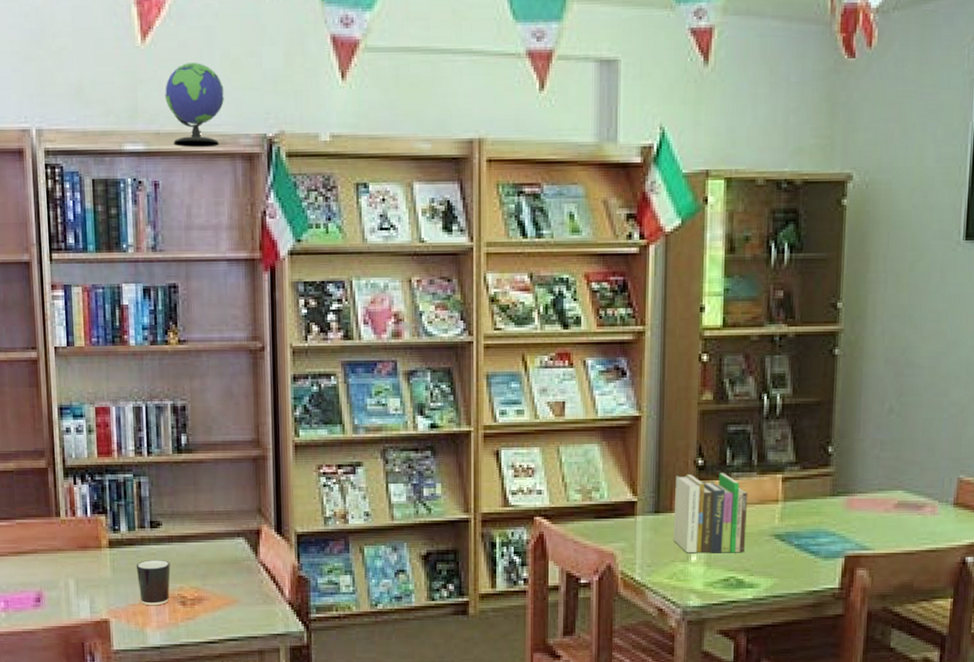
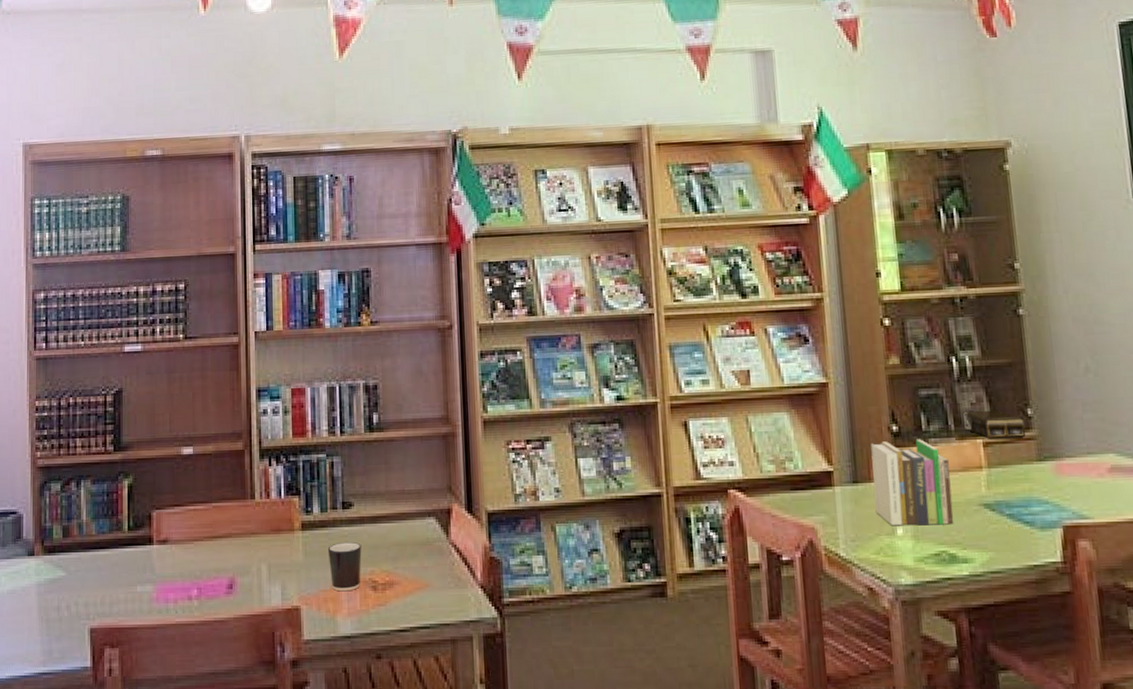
globe: present [165,63,224,148] -> none [359,72,412,146]
decorative box: none [767,447,825,476] -> present [963,410,1026,441]

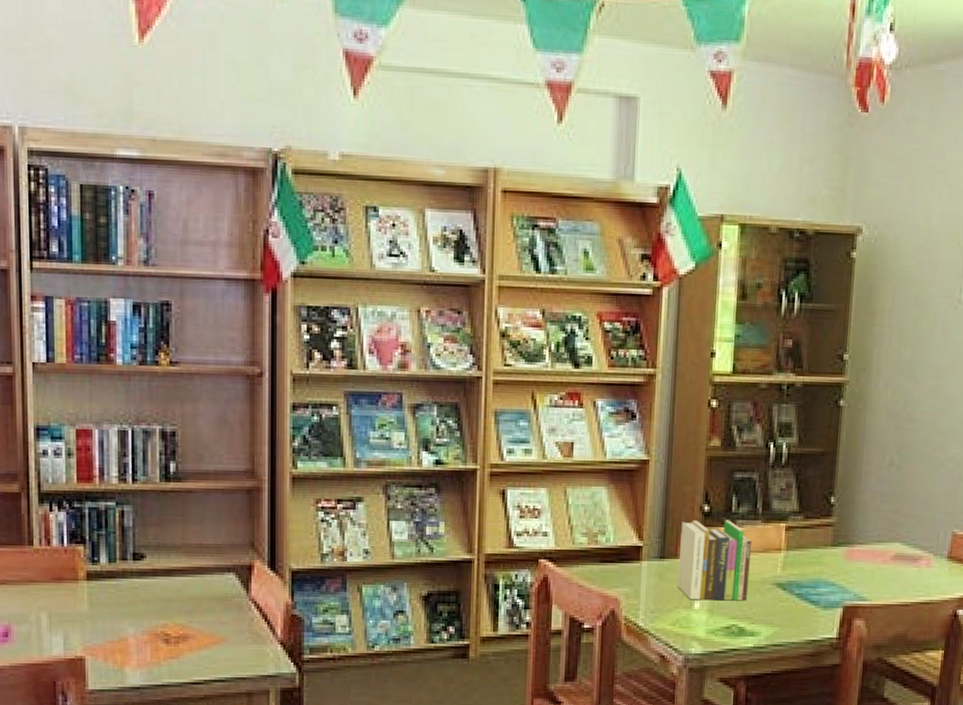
mug: present [327,542,362,592] -> none [116,594,154,644]
decorative box: present [963,410,1026,441] -> none [771,496,827,525]

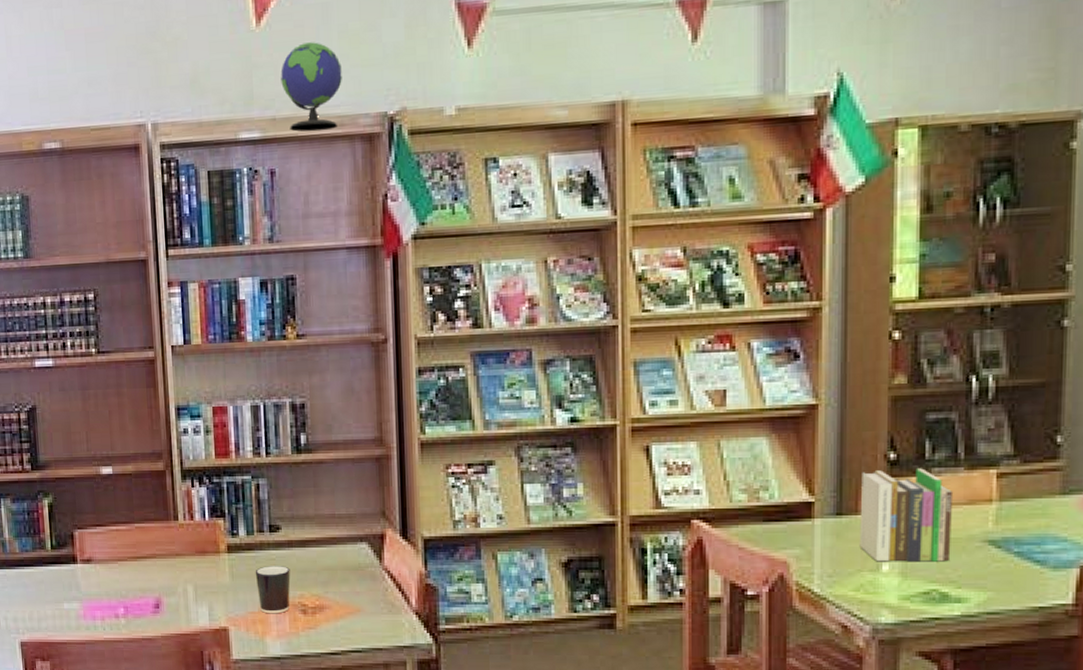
mug: none [116,594,154,644] -> present [255,566,291,614]
globe: none [163,67,227,159] -> present [281,42,342,132]

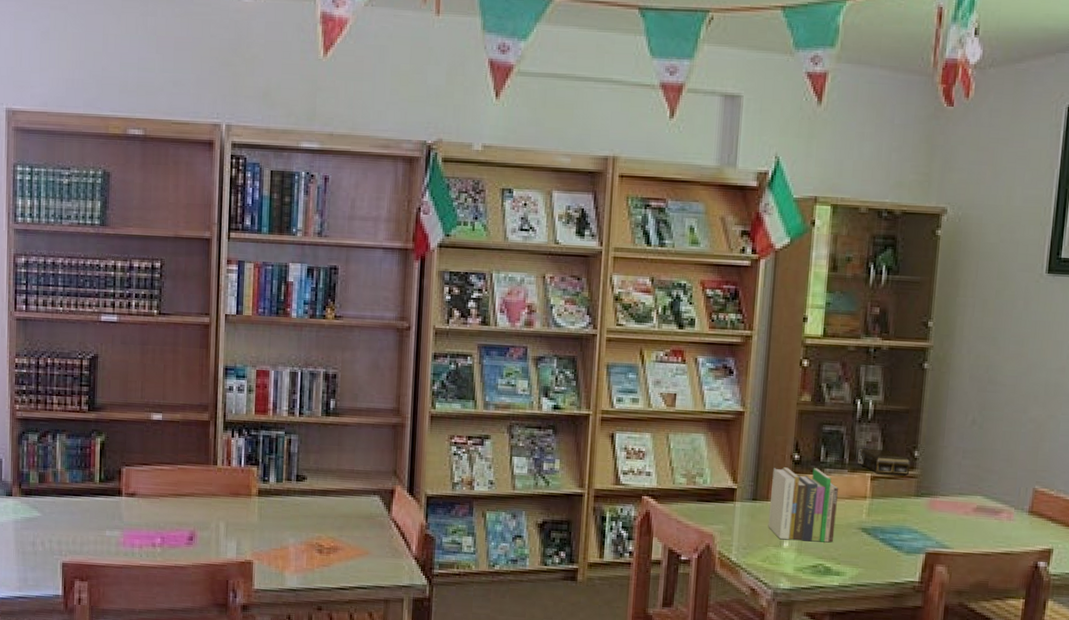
mug: present [255,566,291,614] -> none [280,510,311,552]
globe: present [281,42,342,132] -> none [340,76,392,150]
decorative box: none [977,436,1052,471] -> present [858,448,911,477]

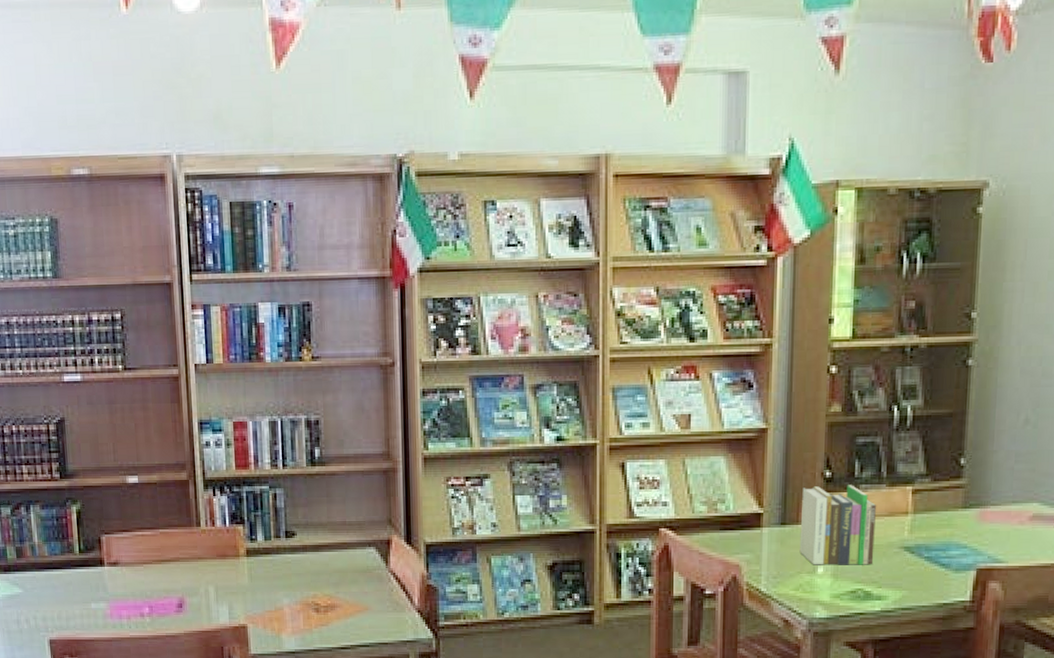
decorative box: present [858,448,911,477] -> none [897,459,957,488]

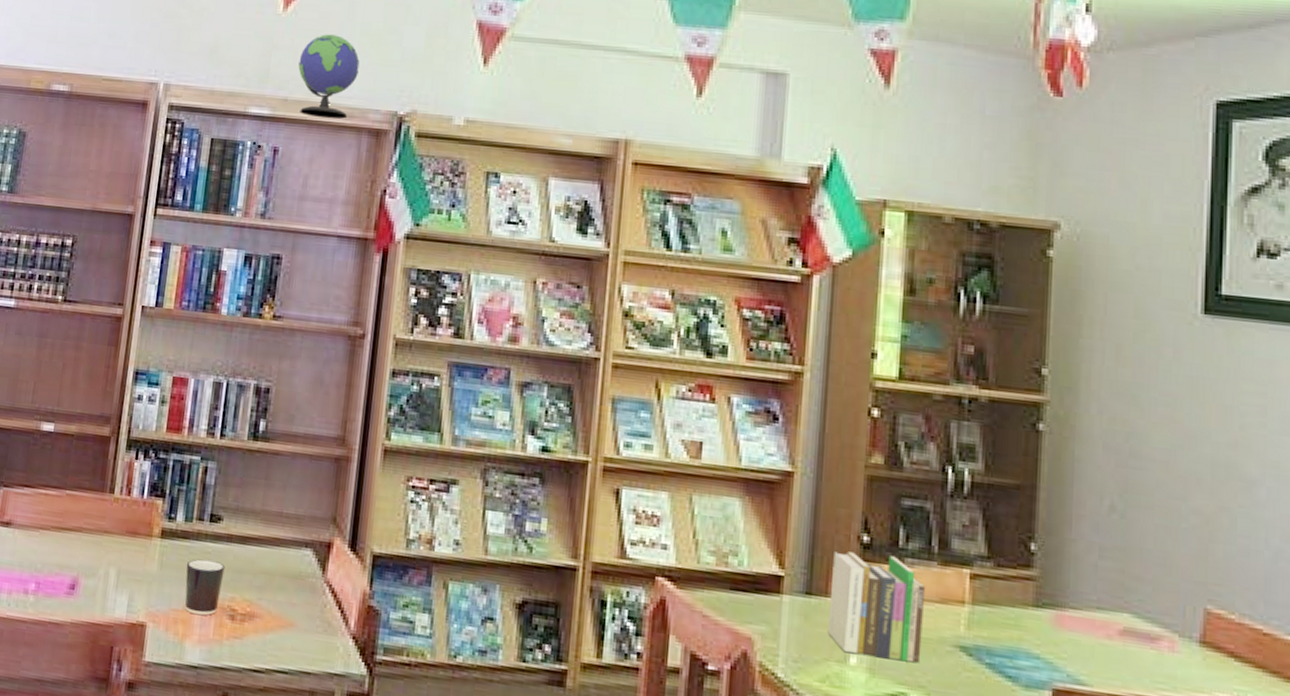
mug: none [272,568,305,613] -> present [184,559,225,616]
globe: none [299,86,356,170] -> present [298,34,360,120]

